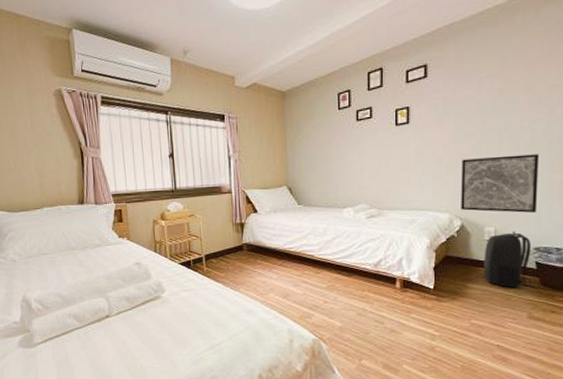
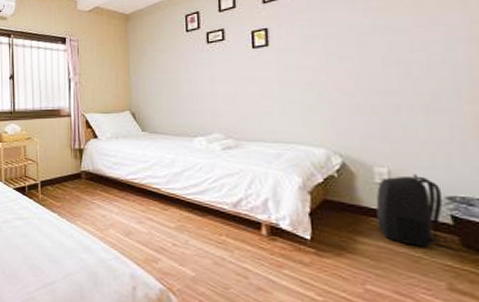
wall art: present [461,154,540,214] -> none [337,81,445,153]

